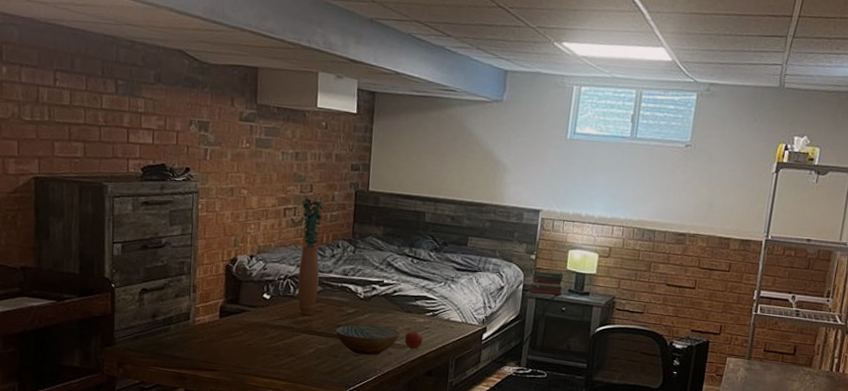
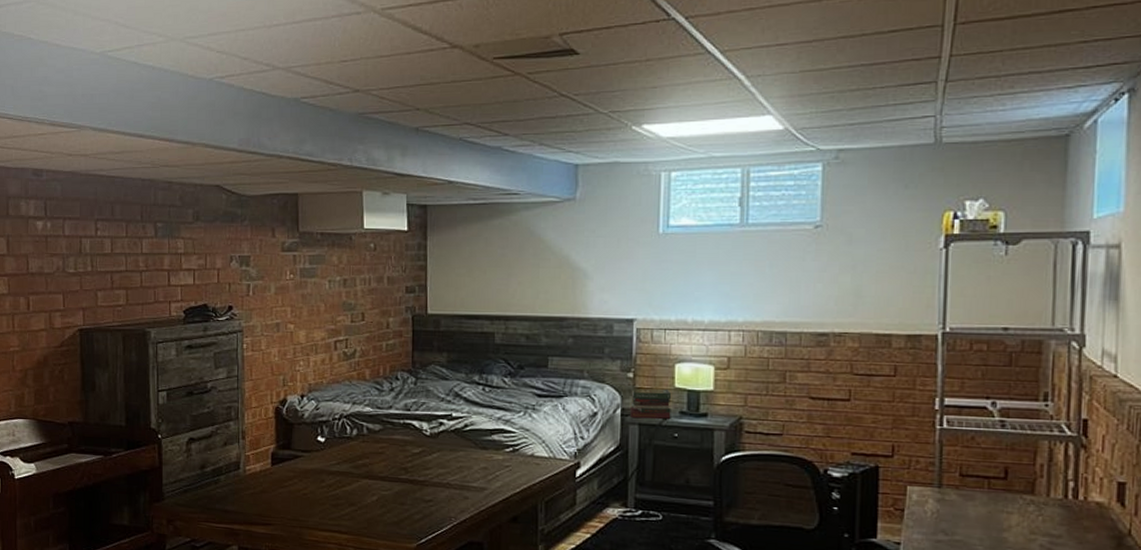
vase: present [297,193,324,316] -> none [354,322,378,458]
bowl: present [335,324,400,356] -> none [400,466,476,501]
fruit: present [405,330,423,349] -> none [482,469,503,492]

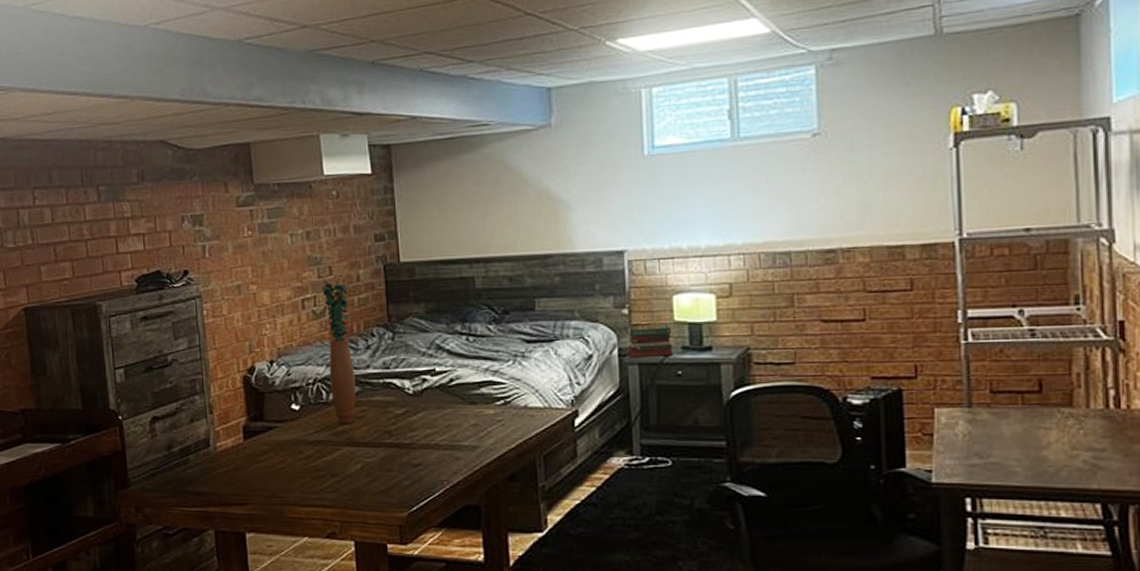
vase: none [354,322,378,458] -> present [322,278,357,424]

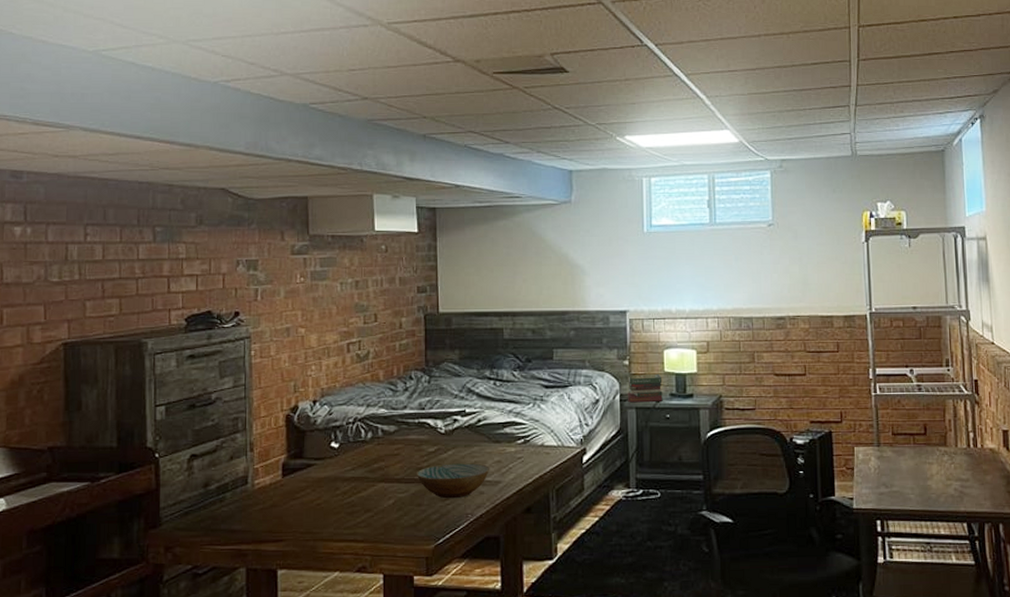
vase: present [322,278,357,424] -> none [367,324,392,461]
bowl: none [383,426,466,464] -> present [416,463,490,499]

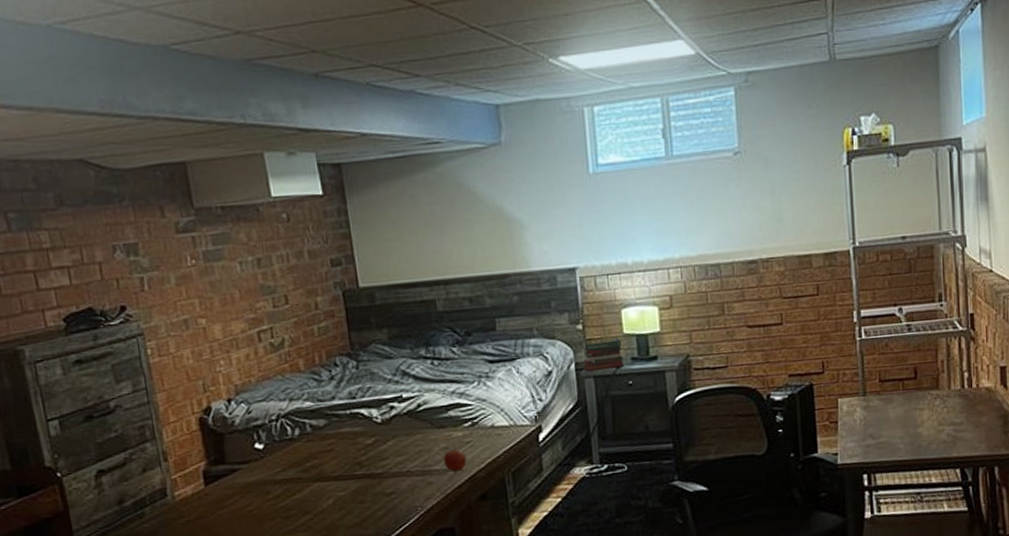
bowl: present [416,463,490,499] -> none [354,452,437,493]
fruit: none [497,461,516,484] -> present [444,447,467,472]

